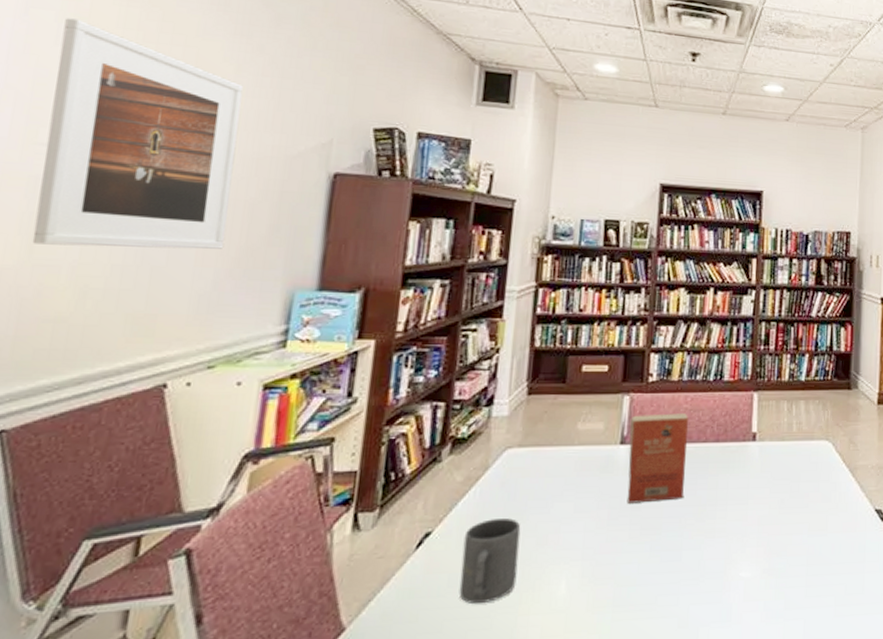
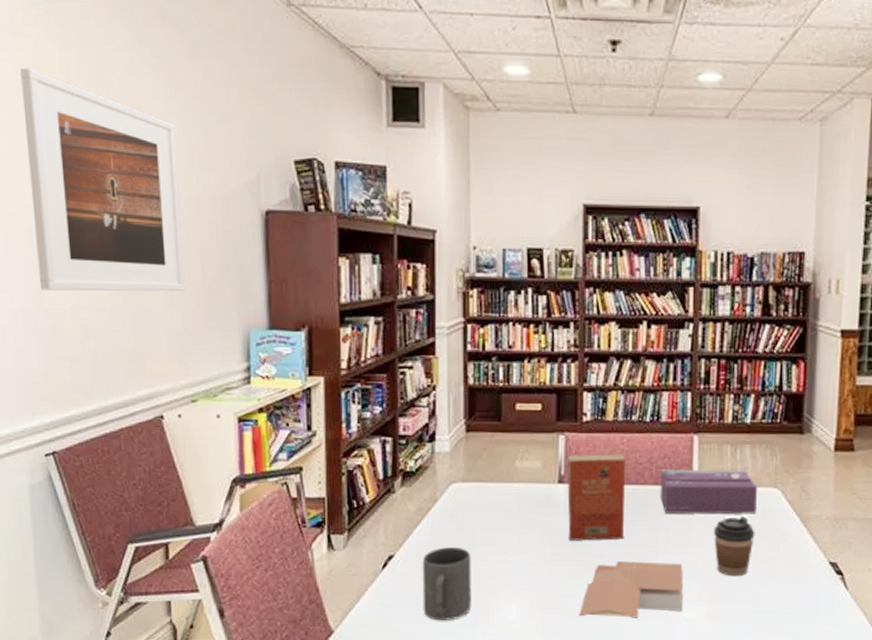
book: none [633,520,741,585] -> present [579,561,683,618]
tissue box: none [720,425,811,470] -> present [660,469,757,514]
coffee cup: none [770,468,809,530] -> present [713,515,755,577]

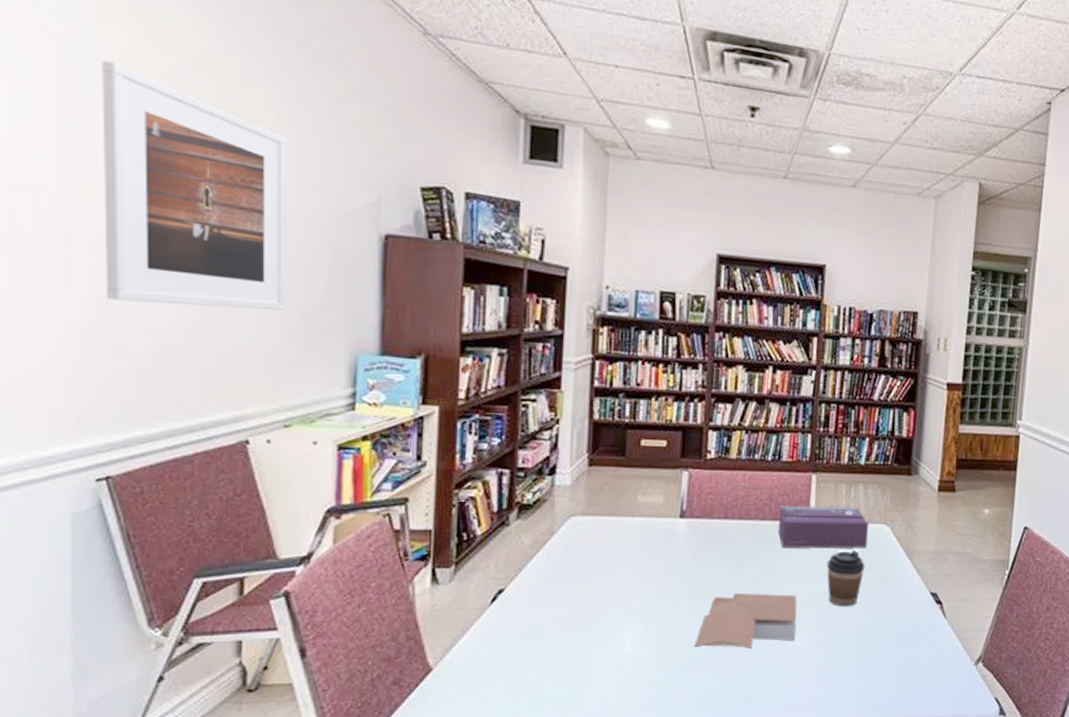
mug: present [422,547,472,621] -> none [532,581,587,656]
paperback book: present [566,454,626,541] -> none [687,490,747,574]

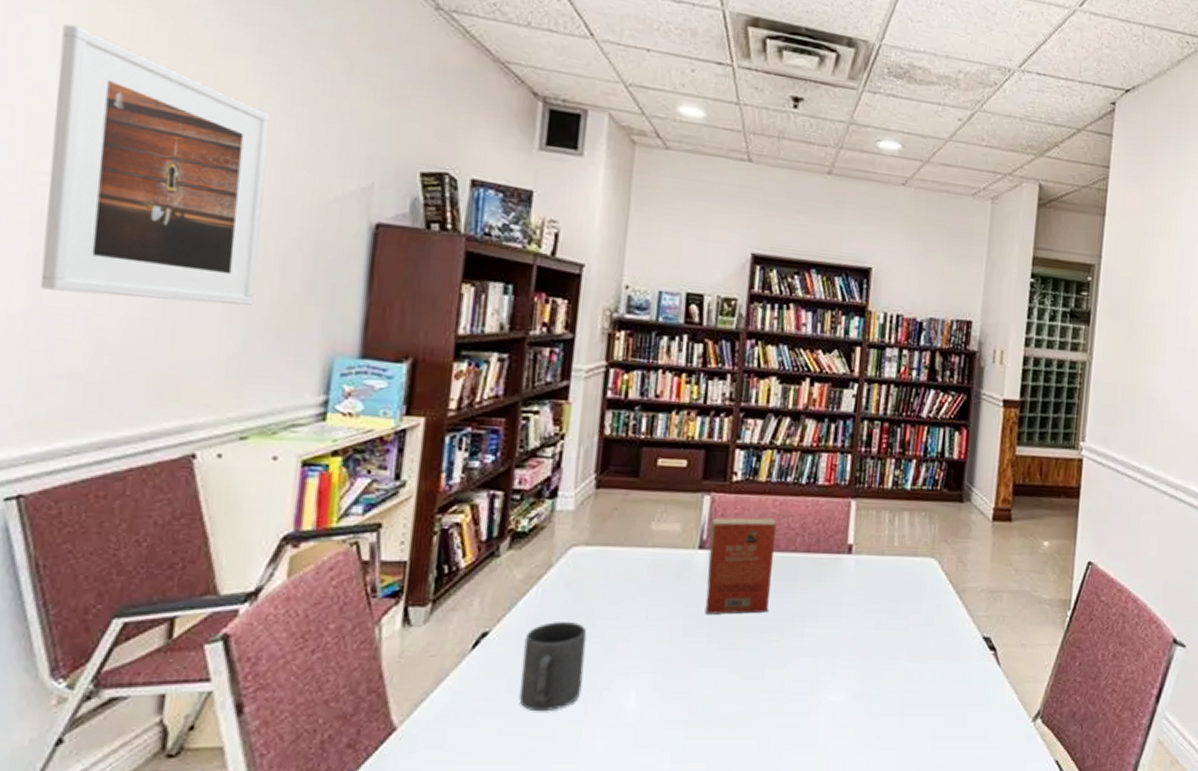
mug: none [532,581,587,656] -> present [519,622,587,712]
paperback book: none [687,490,747,574] -> present [705,517,777,614]
book: present [694,594,797,648] -> none [710,638,831,703]
tissue box: present [778,506,868,549] -> none [811,536,914,586]
coffee cup: present [826,550,865,607] -> none [865,587,909,654]

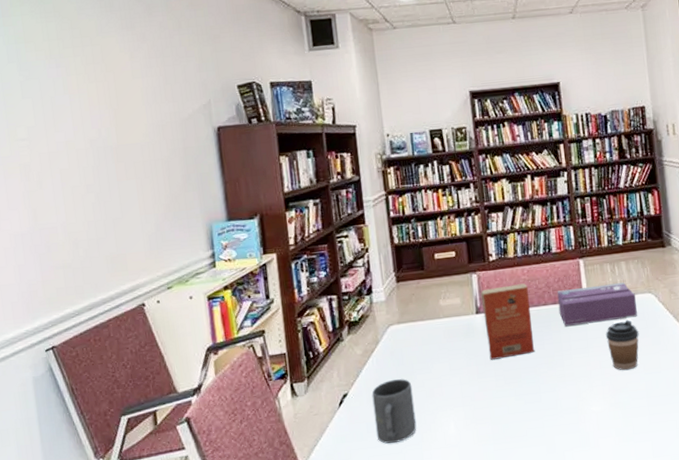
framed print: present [39,24,270,305] -> none [10,39,156,214]
tissue box: none [811,536,914,586] -> present [557,282,637,326]
coffee cup: none [865,587,909,654] -> present [605,319,639,371]

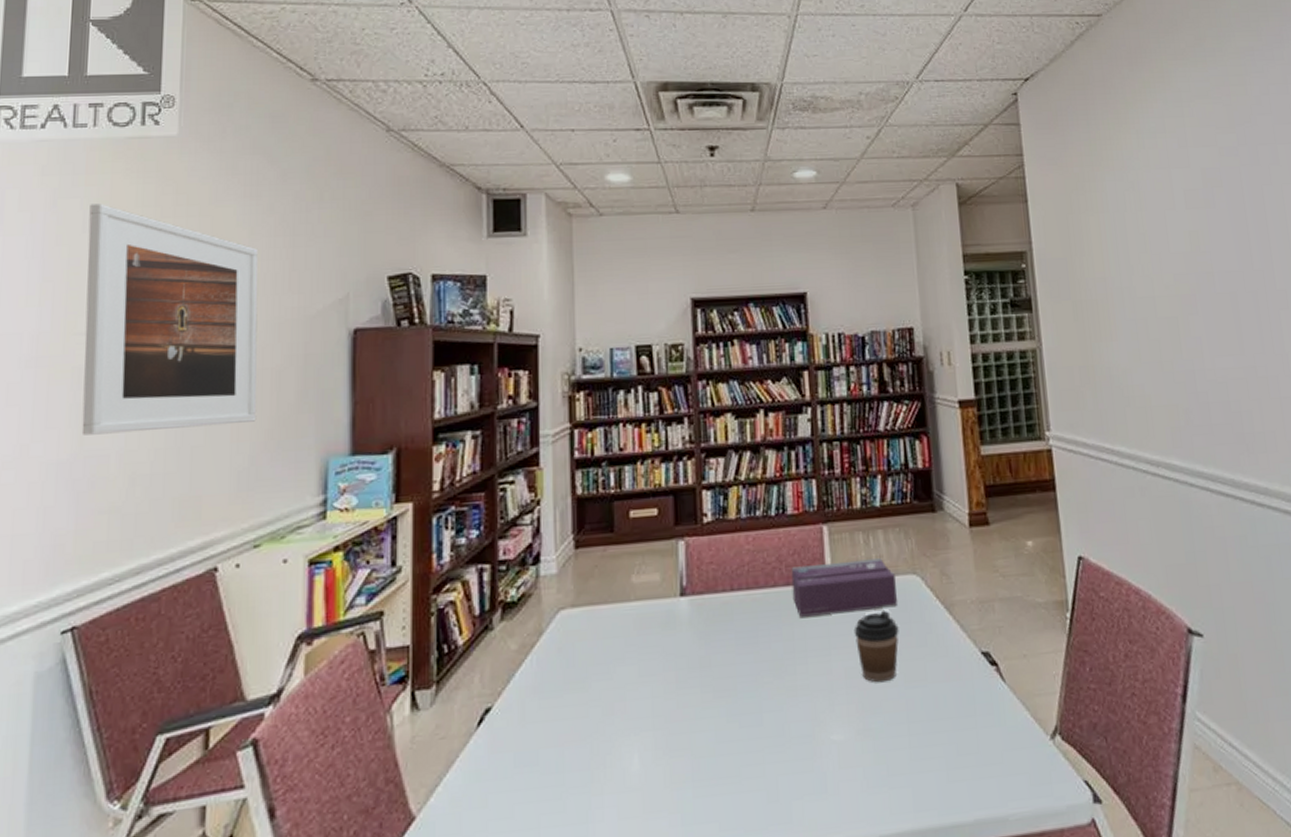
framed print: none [10,39,156,214] -> present [81,203,259,435]
mug: present [371,379,417,444] -> none [525,687,586,785]
paperback book: present [480,283,535,360] -> none [688,555,758,663]

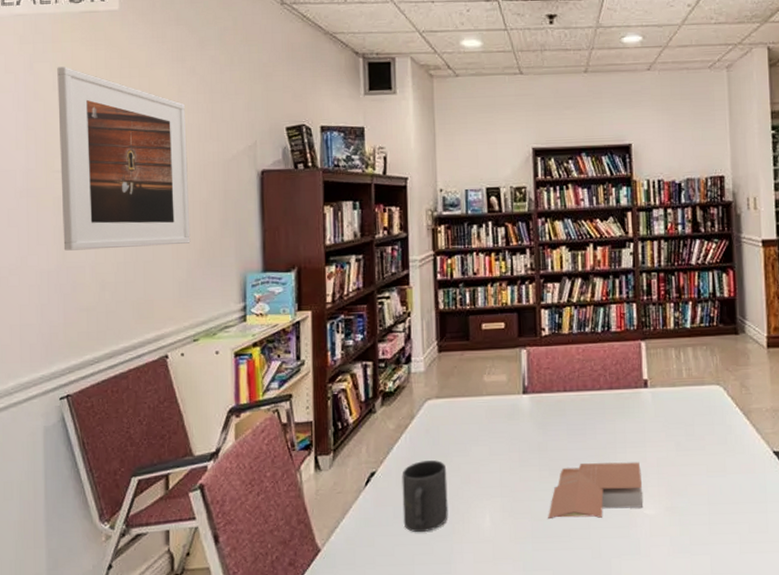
mug: none [525,687,586,785] -> present [402,460,448,533]
book: none [712,674,829,756] -> present [548,462,642,520]
tissue box: present [791,558,897,617] -> none [614,371,702,415]
coffee cup: present [853,610,899,683] -> none [665,413,703,471]

